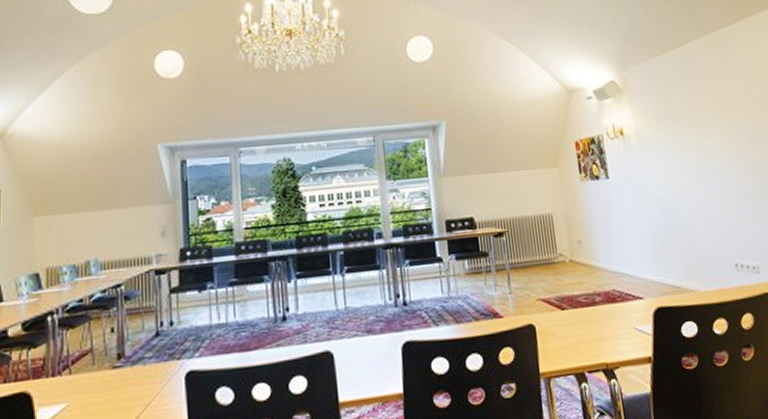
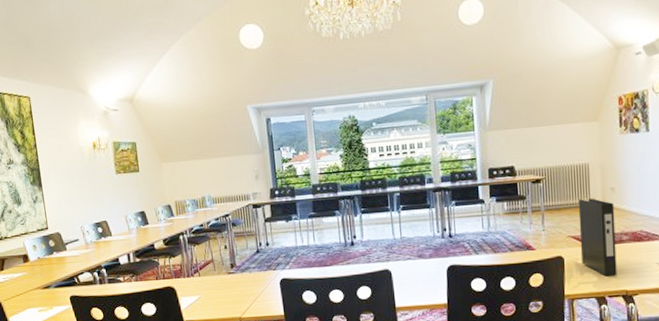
binder: none [544,253,595,347] -> present [578,198,617,277]

